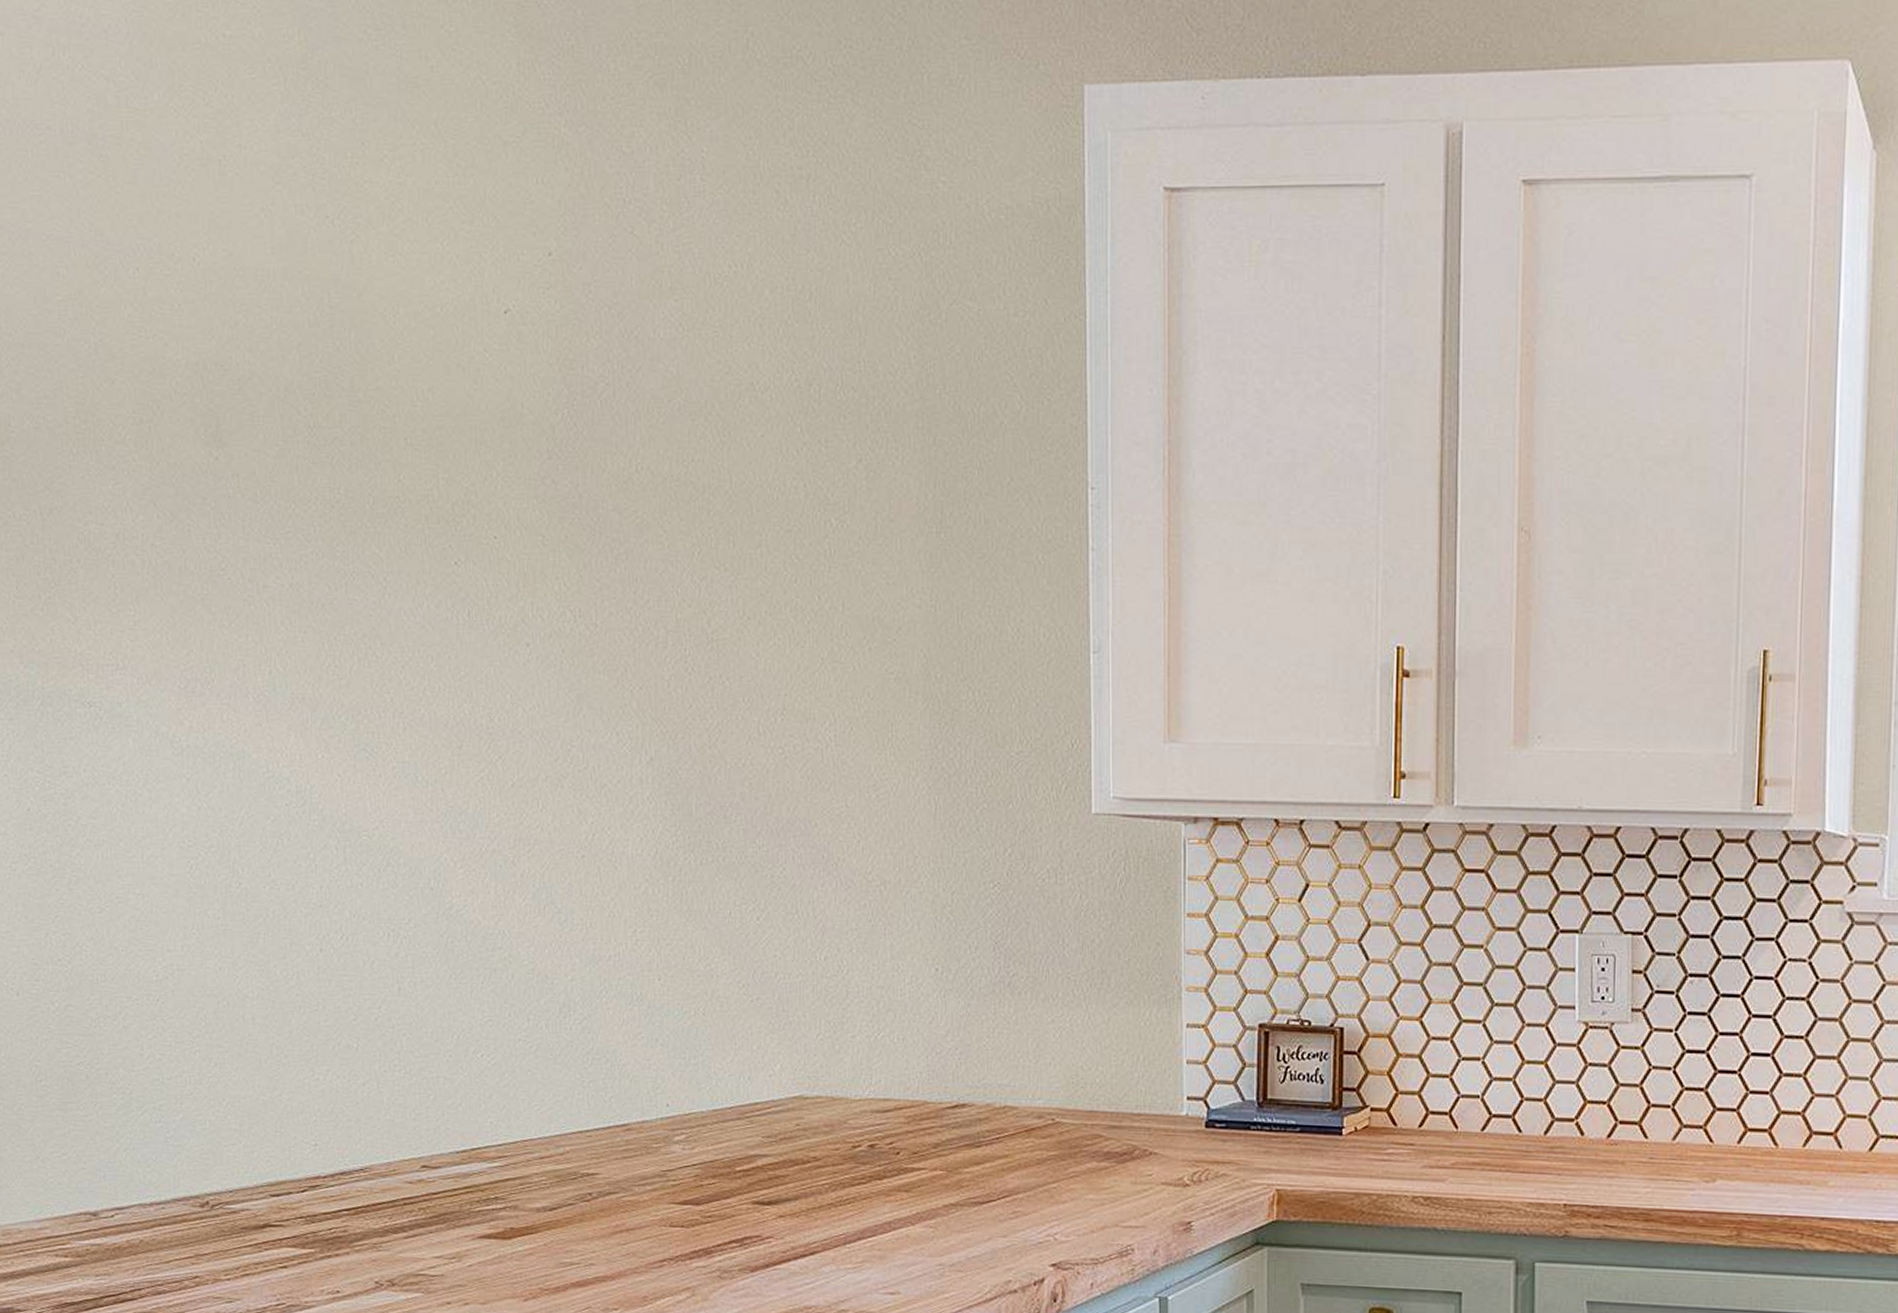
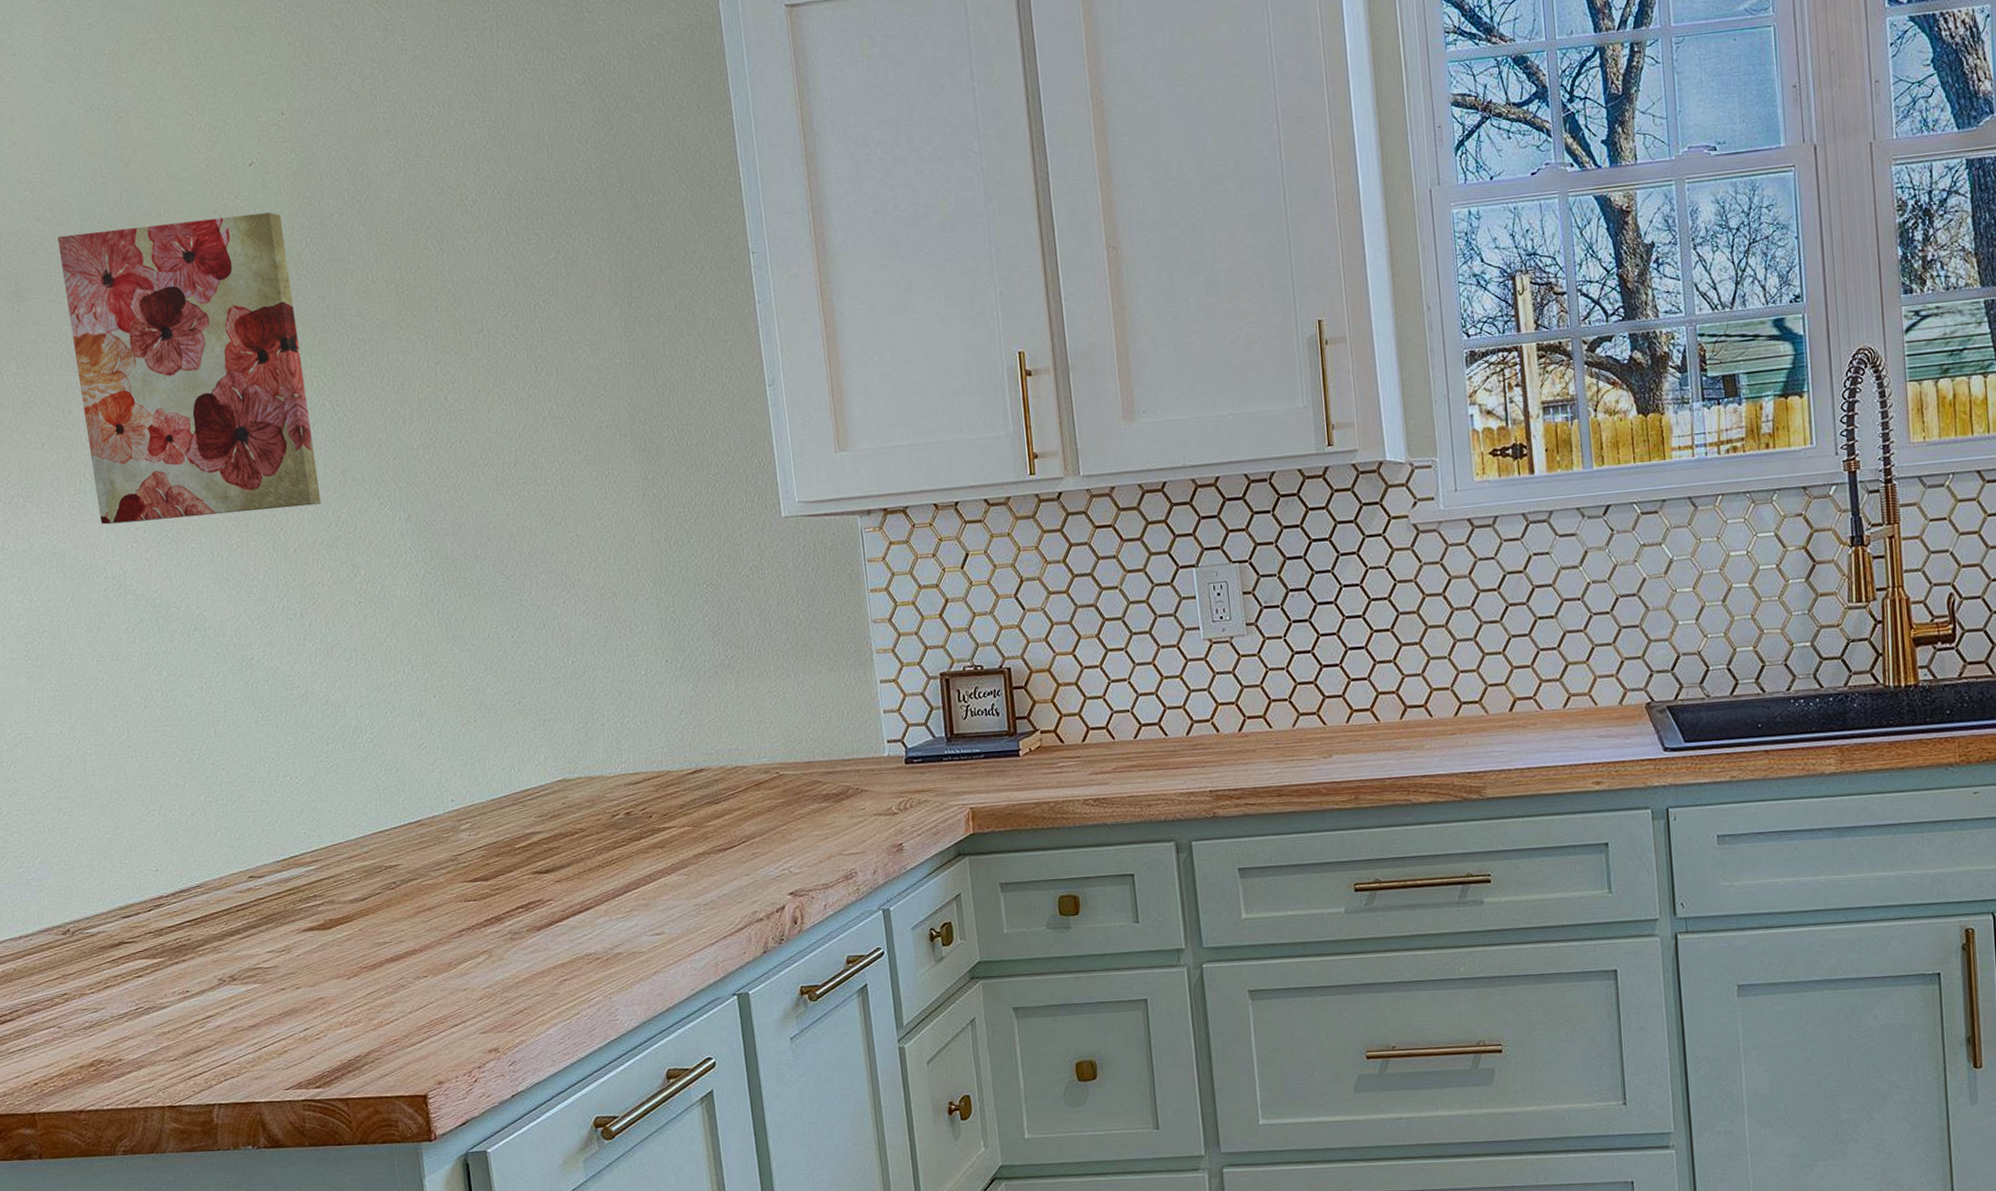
wall art: none [270,372,550,733] -> present [58,212,321,525]

